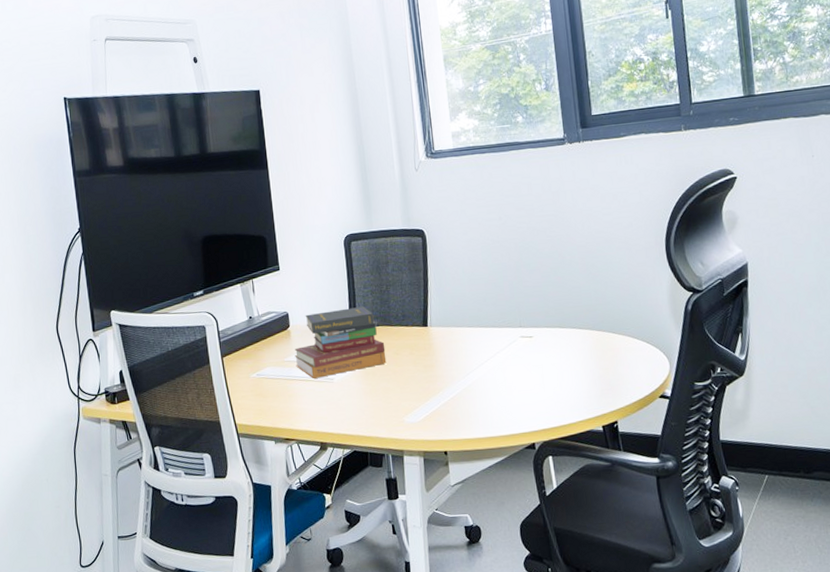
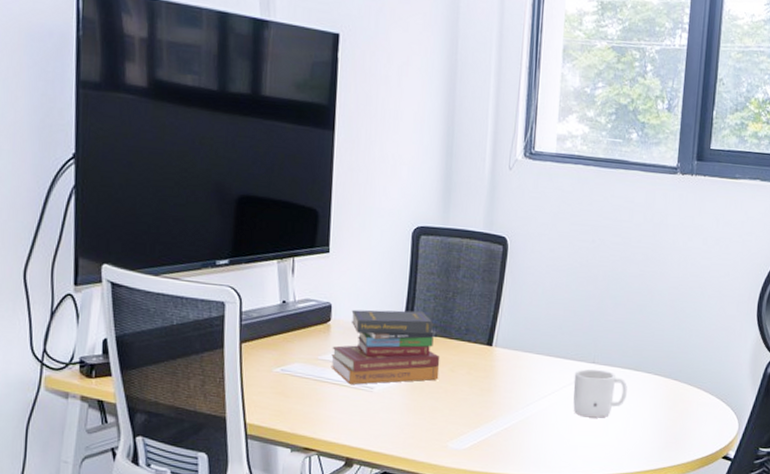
mug: none [504,332,557,378] -> present [573,368,627,418]

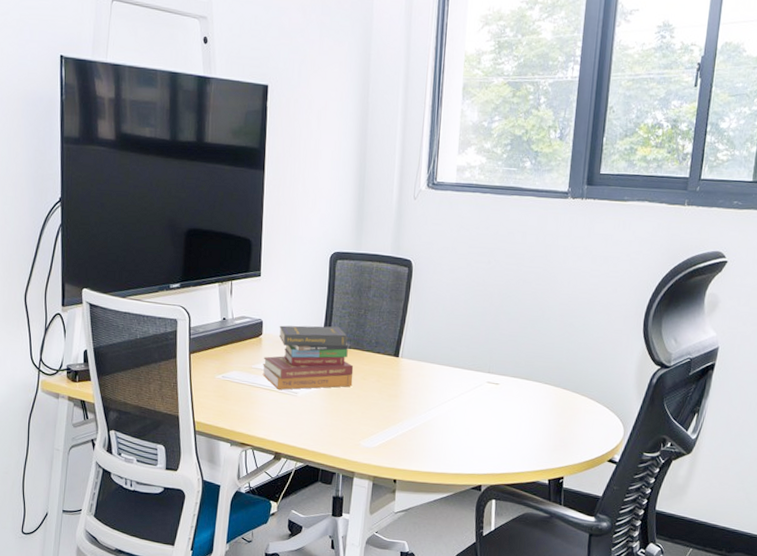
mug: present [573,368,627,418] -> none [470,378,520,423]

